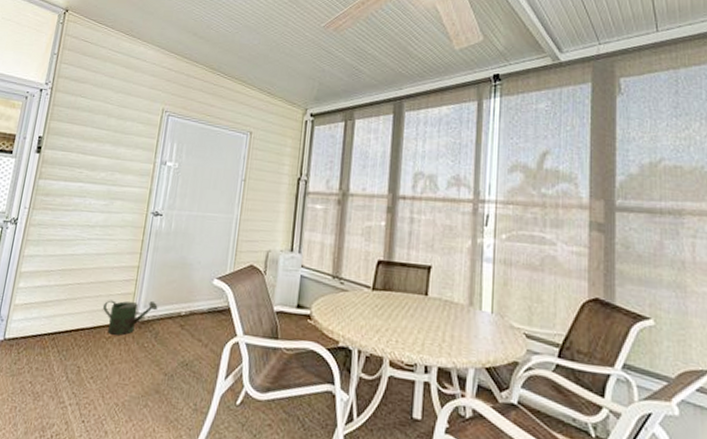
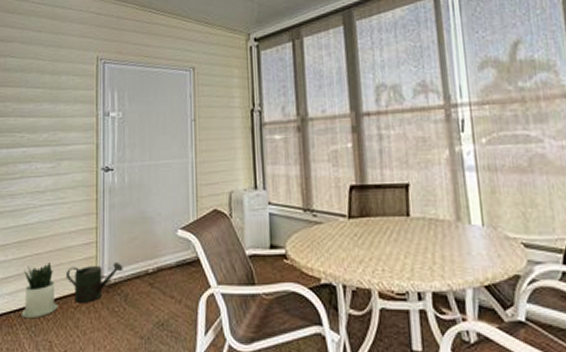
planter: none [54,293,92,344] -> present [21,263,58,319]

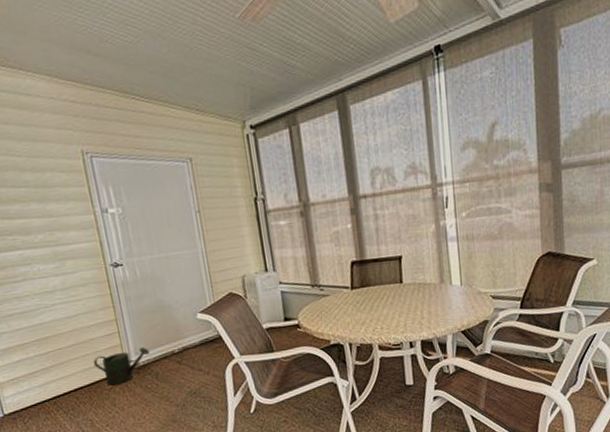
planter: present [21,263,58,319] -> none [50,355,92,405]

